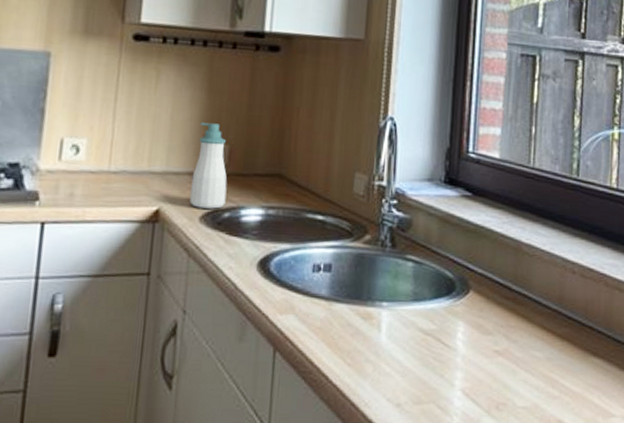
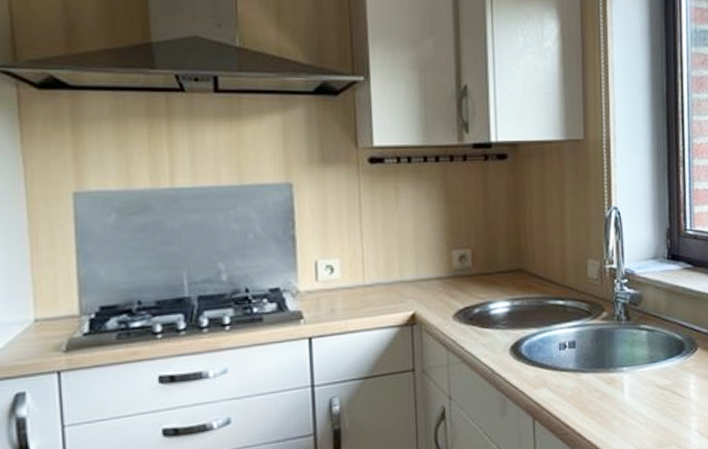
soap bottle: present [190,122,227,209] -> none [441,231,475,308]

